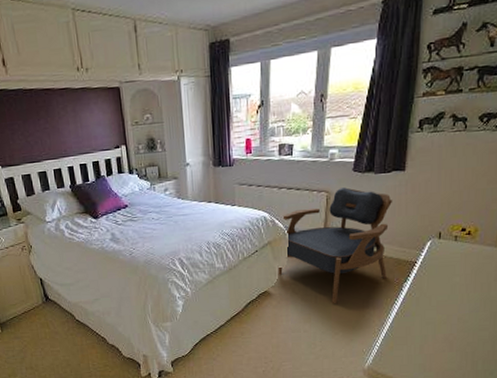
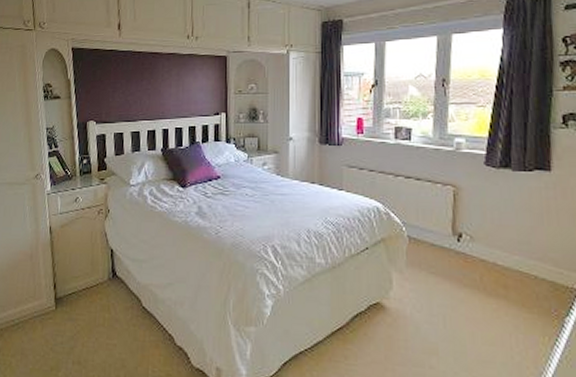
armchair: present [277,187,393,303] -> none [393,183,540,333]

